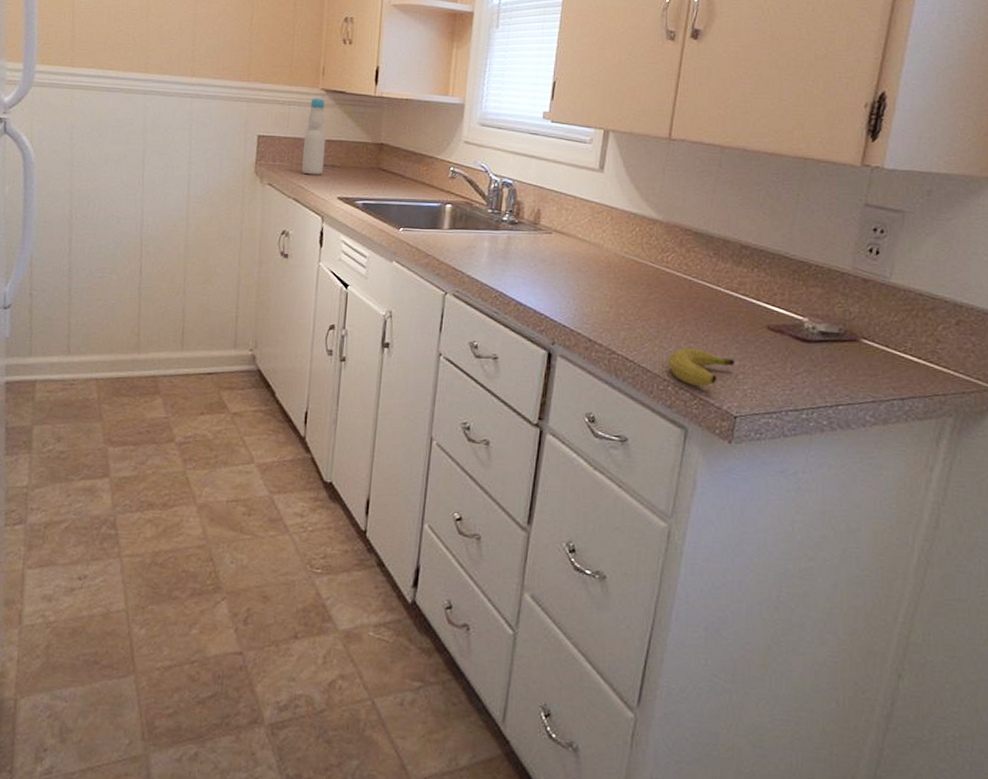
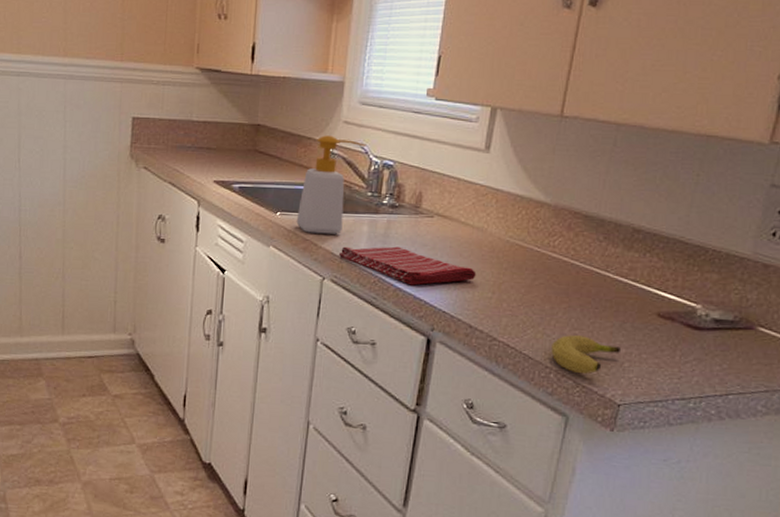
bottle: present [301,97,326,175] -> none [177,76,202,158]
soap bottle: none [418,154,486,250] -> present [296,135,366,234]
dish towel: none [460,262,594,300] -> present [338,246,476,286]

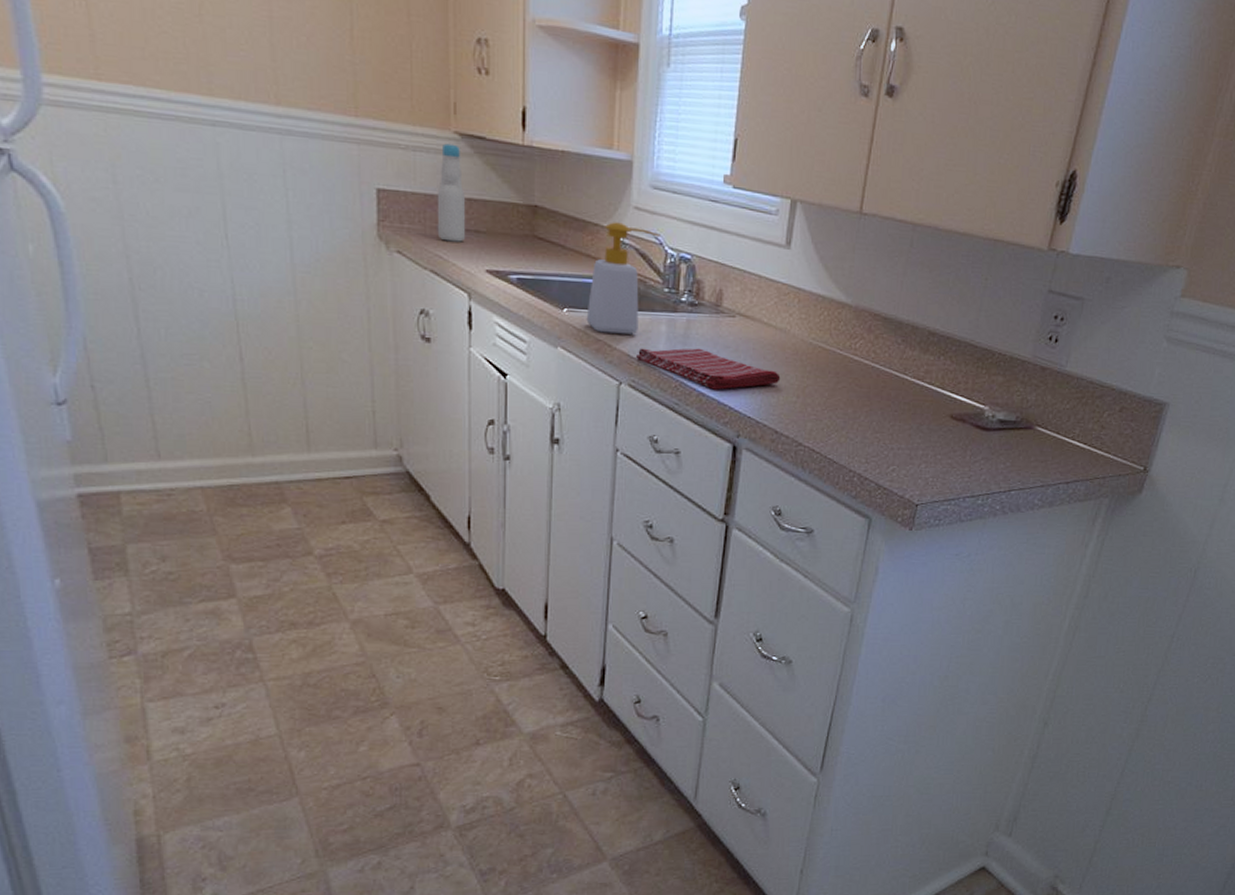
bottle: none [177,76,202,158] -> present [437,142,466,242]
fruit: present [551,335,620,374] -> none [854,438,918,477]

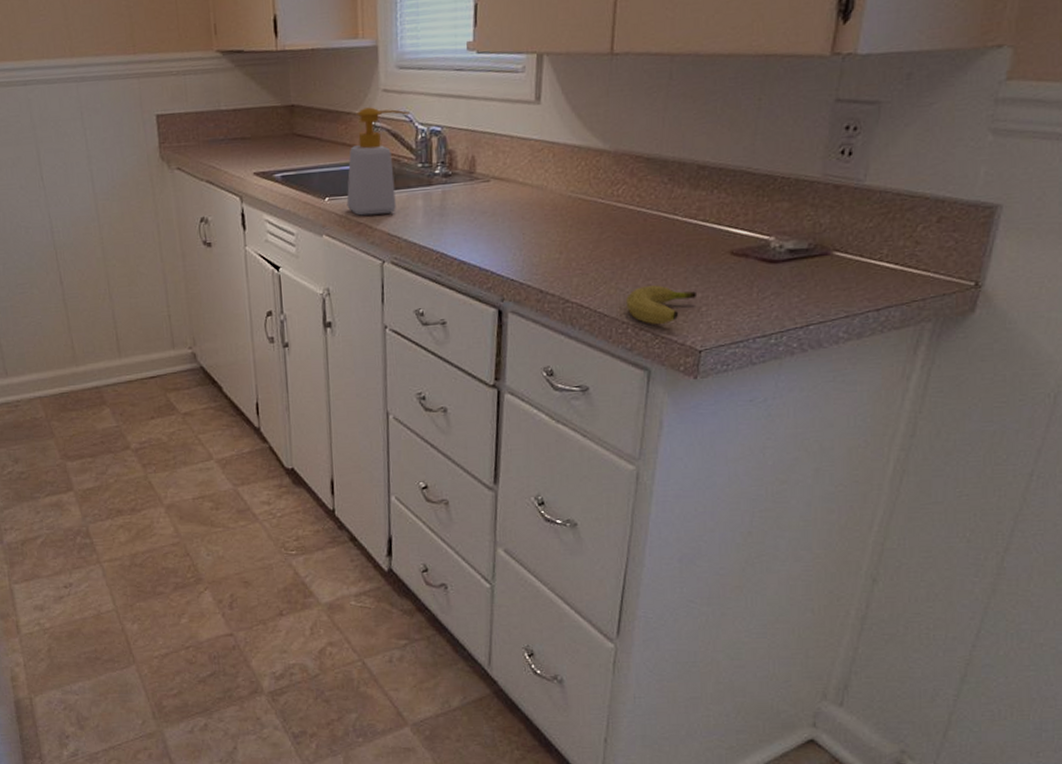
bottle: present [437,142,466,242] -> none [206,61,233,152]
dish towel: present [635,348,781,390] -> none [395,217,541,257]
fruit: none [854,438,918,477] -> present [626,285,696,325]

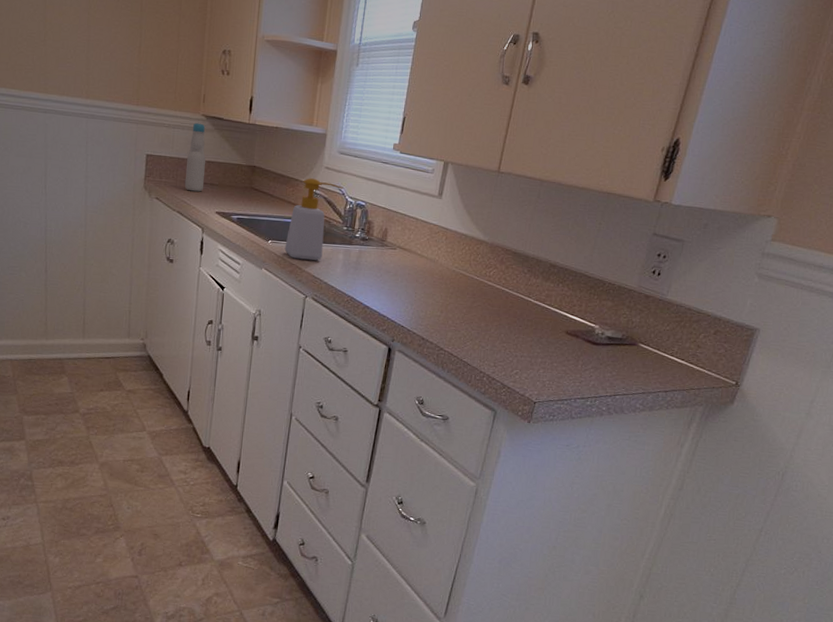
bottle: none [206,61,233,152] -> present [184,122,206,192]
fruit: present [626,285,696,325] -> none [485,347,537,378]

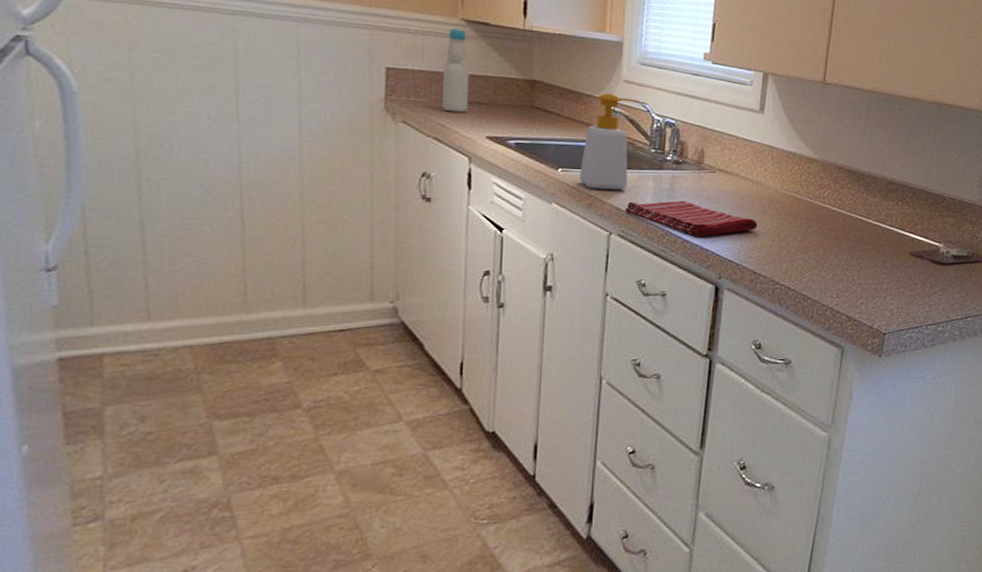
dish towel: none [318,271,429,305] -> present [624,200,758,237]

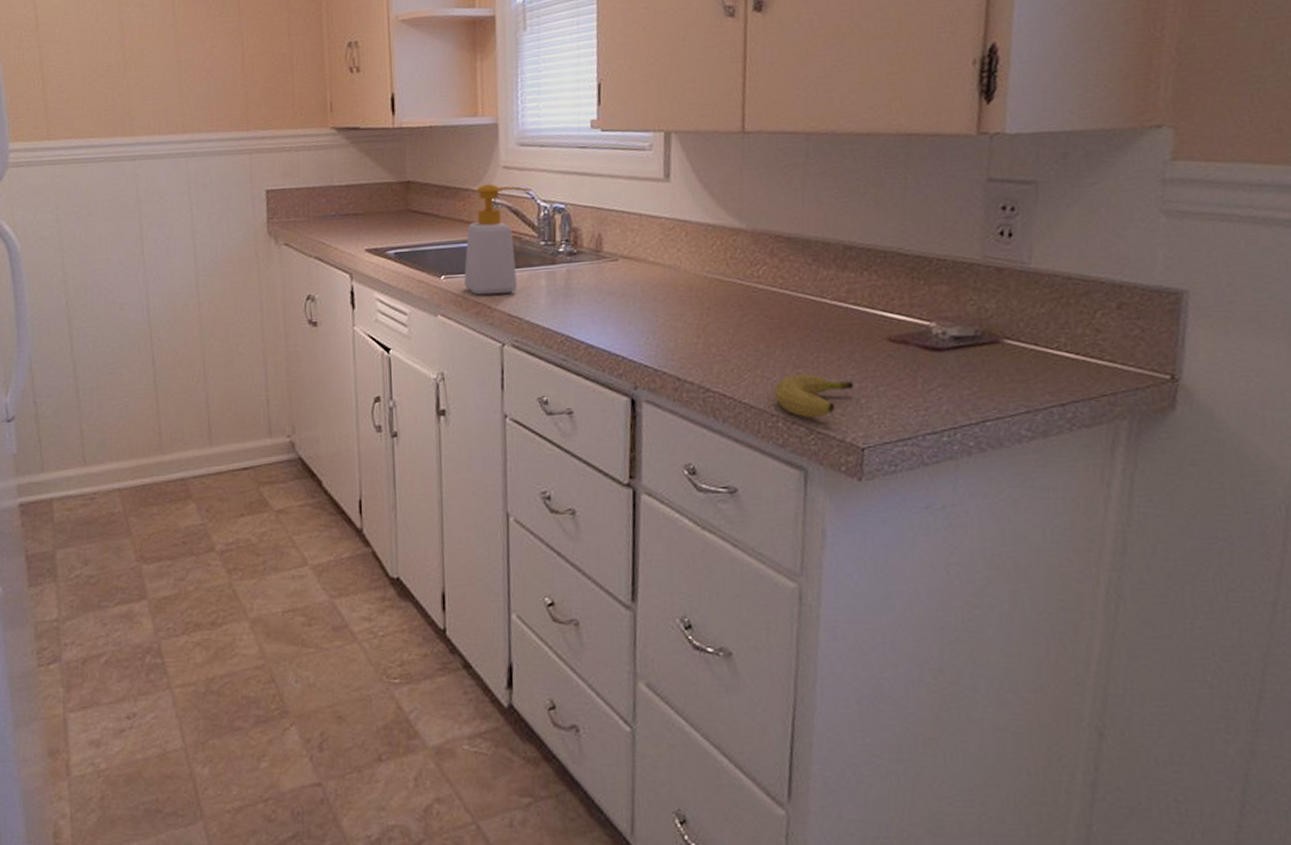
bottle: present [441,27,470,113] -> none [318,137,345,228]
dish towel: present [624,200,758,237] -> none [516,298,676,340]
fruit: none [826,276,883,309] -> present [774,374,853,418]

